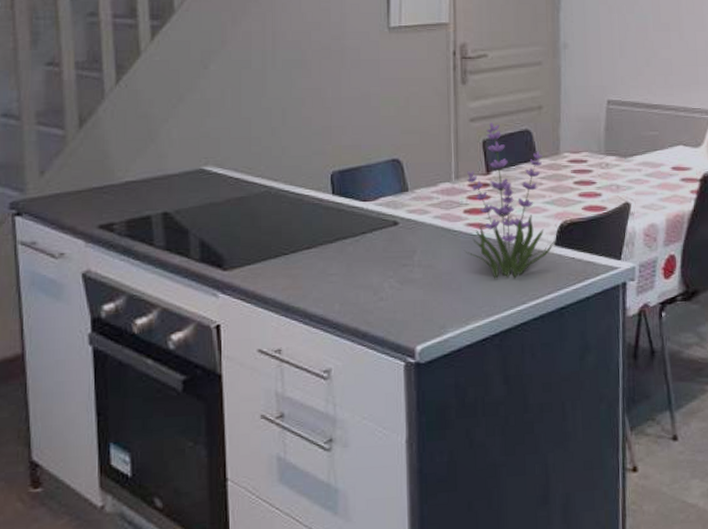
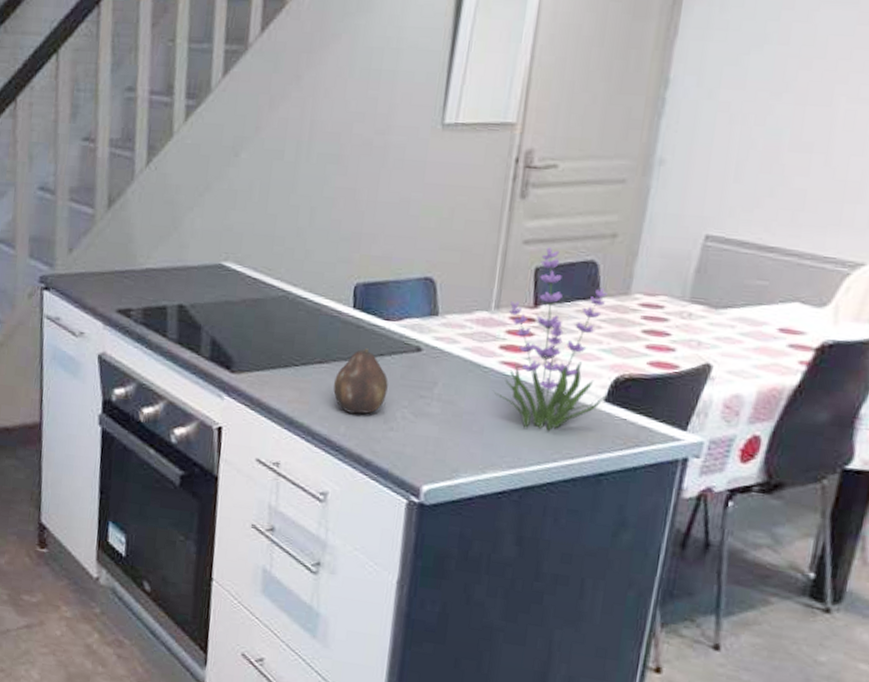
fruit: none [324,229,373,291] -> present [333,348,388,414]

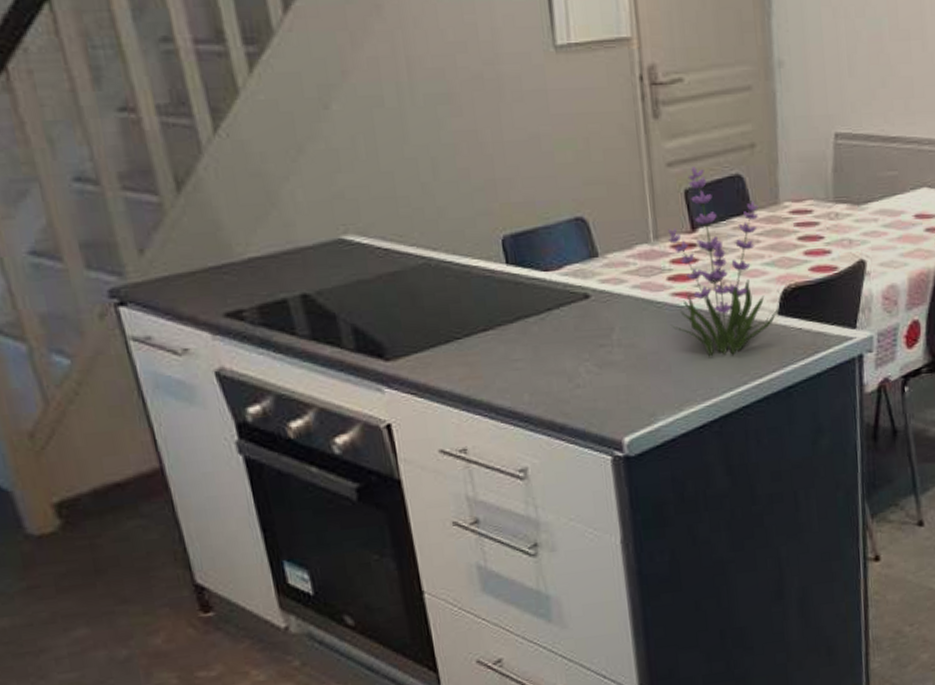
fruit: present [333,348,388,414] -> none [505,305,565,379]

